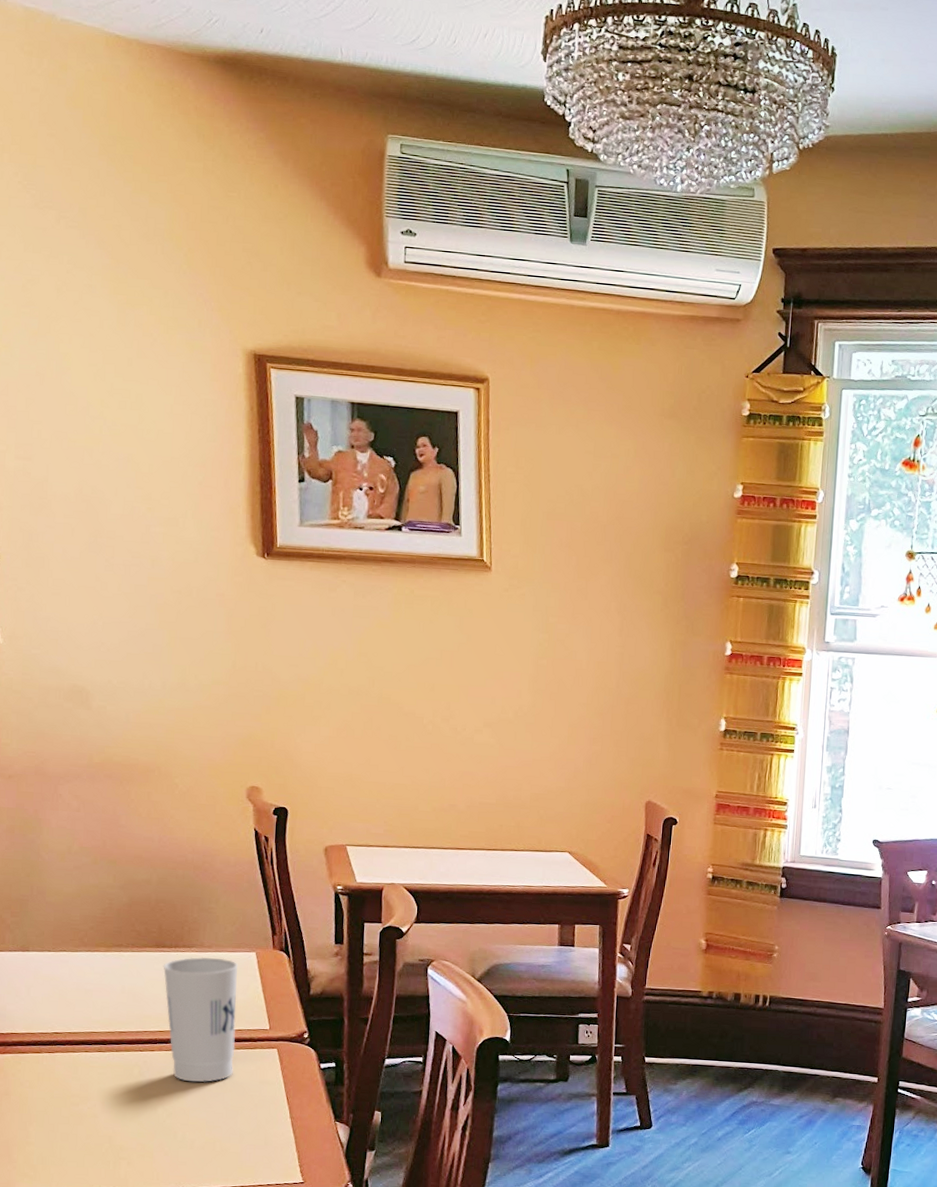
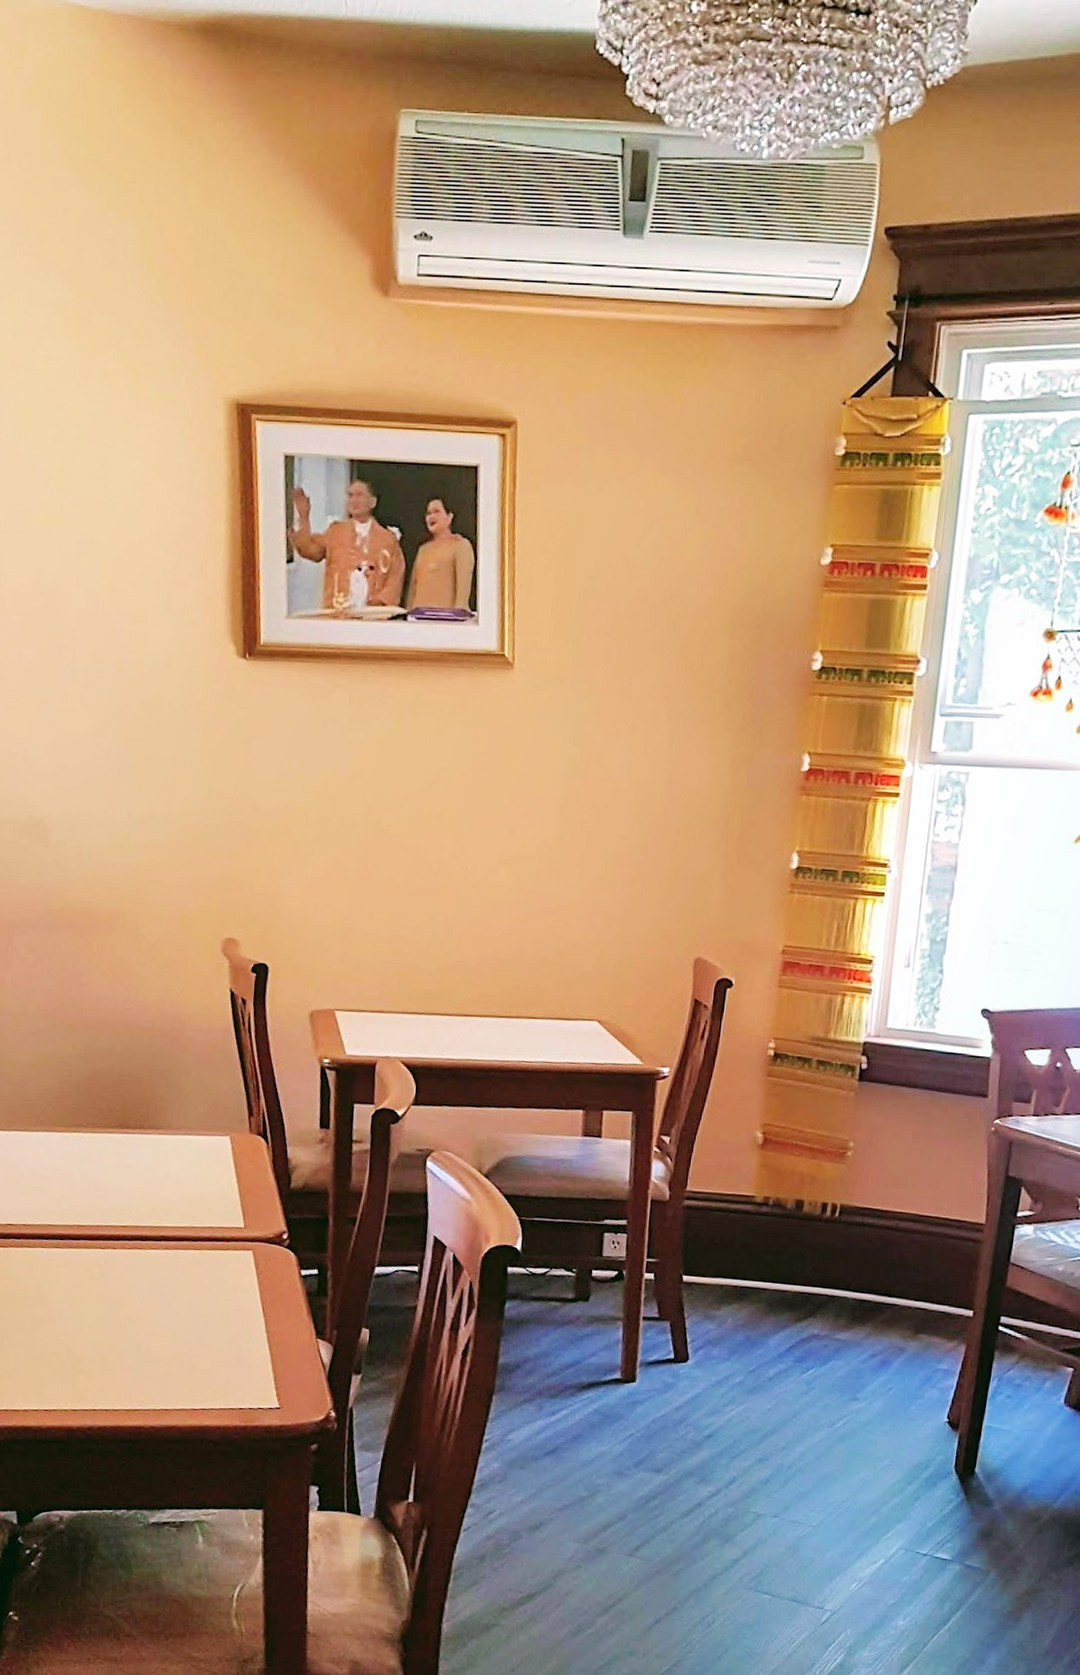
cup: present [163,957,239,1083] -> none [126,1140,211,1287]

